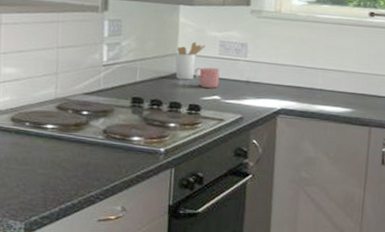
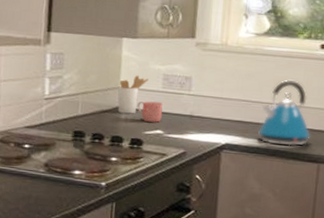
kettle: none [312,46,362,111] -> present [258,79,311,146]

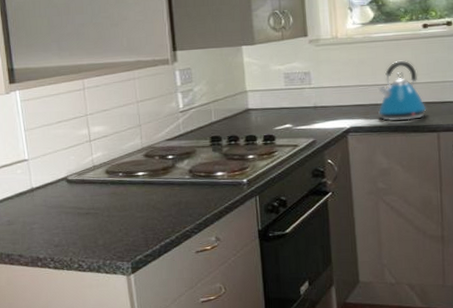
utensil holder: present [117,75,148,114] -> none [245,77,271,114]
mug: present [137,101,163,123] -> none [264,99,288,118]

